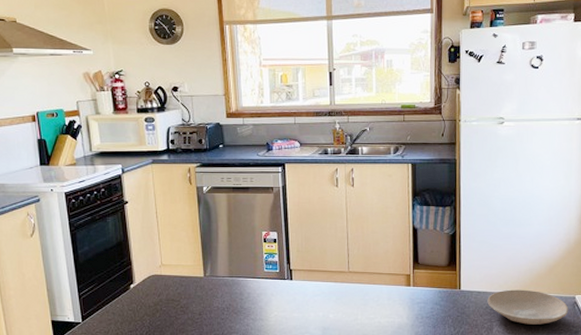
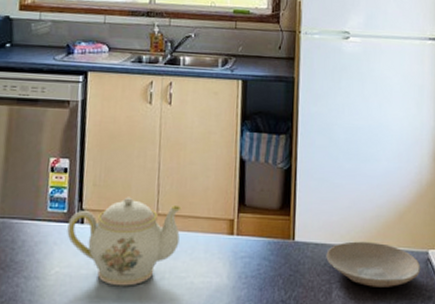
teapot: none [280,259,368,325] -> present [67,196,182,286]

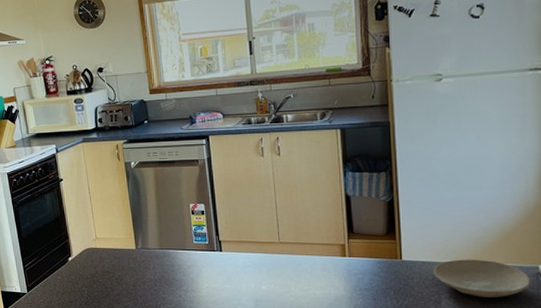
teapot: present [67,196,182,286] -> none [210,230,300,297]

